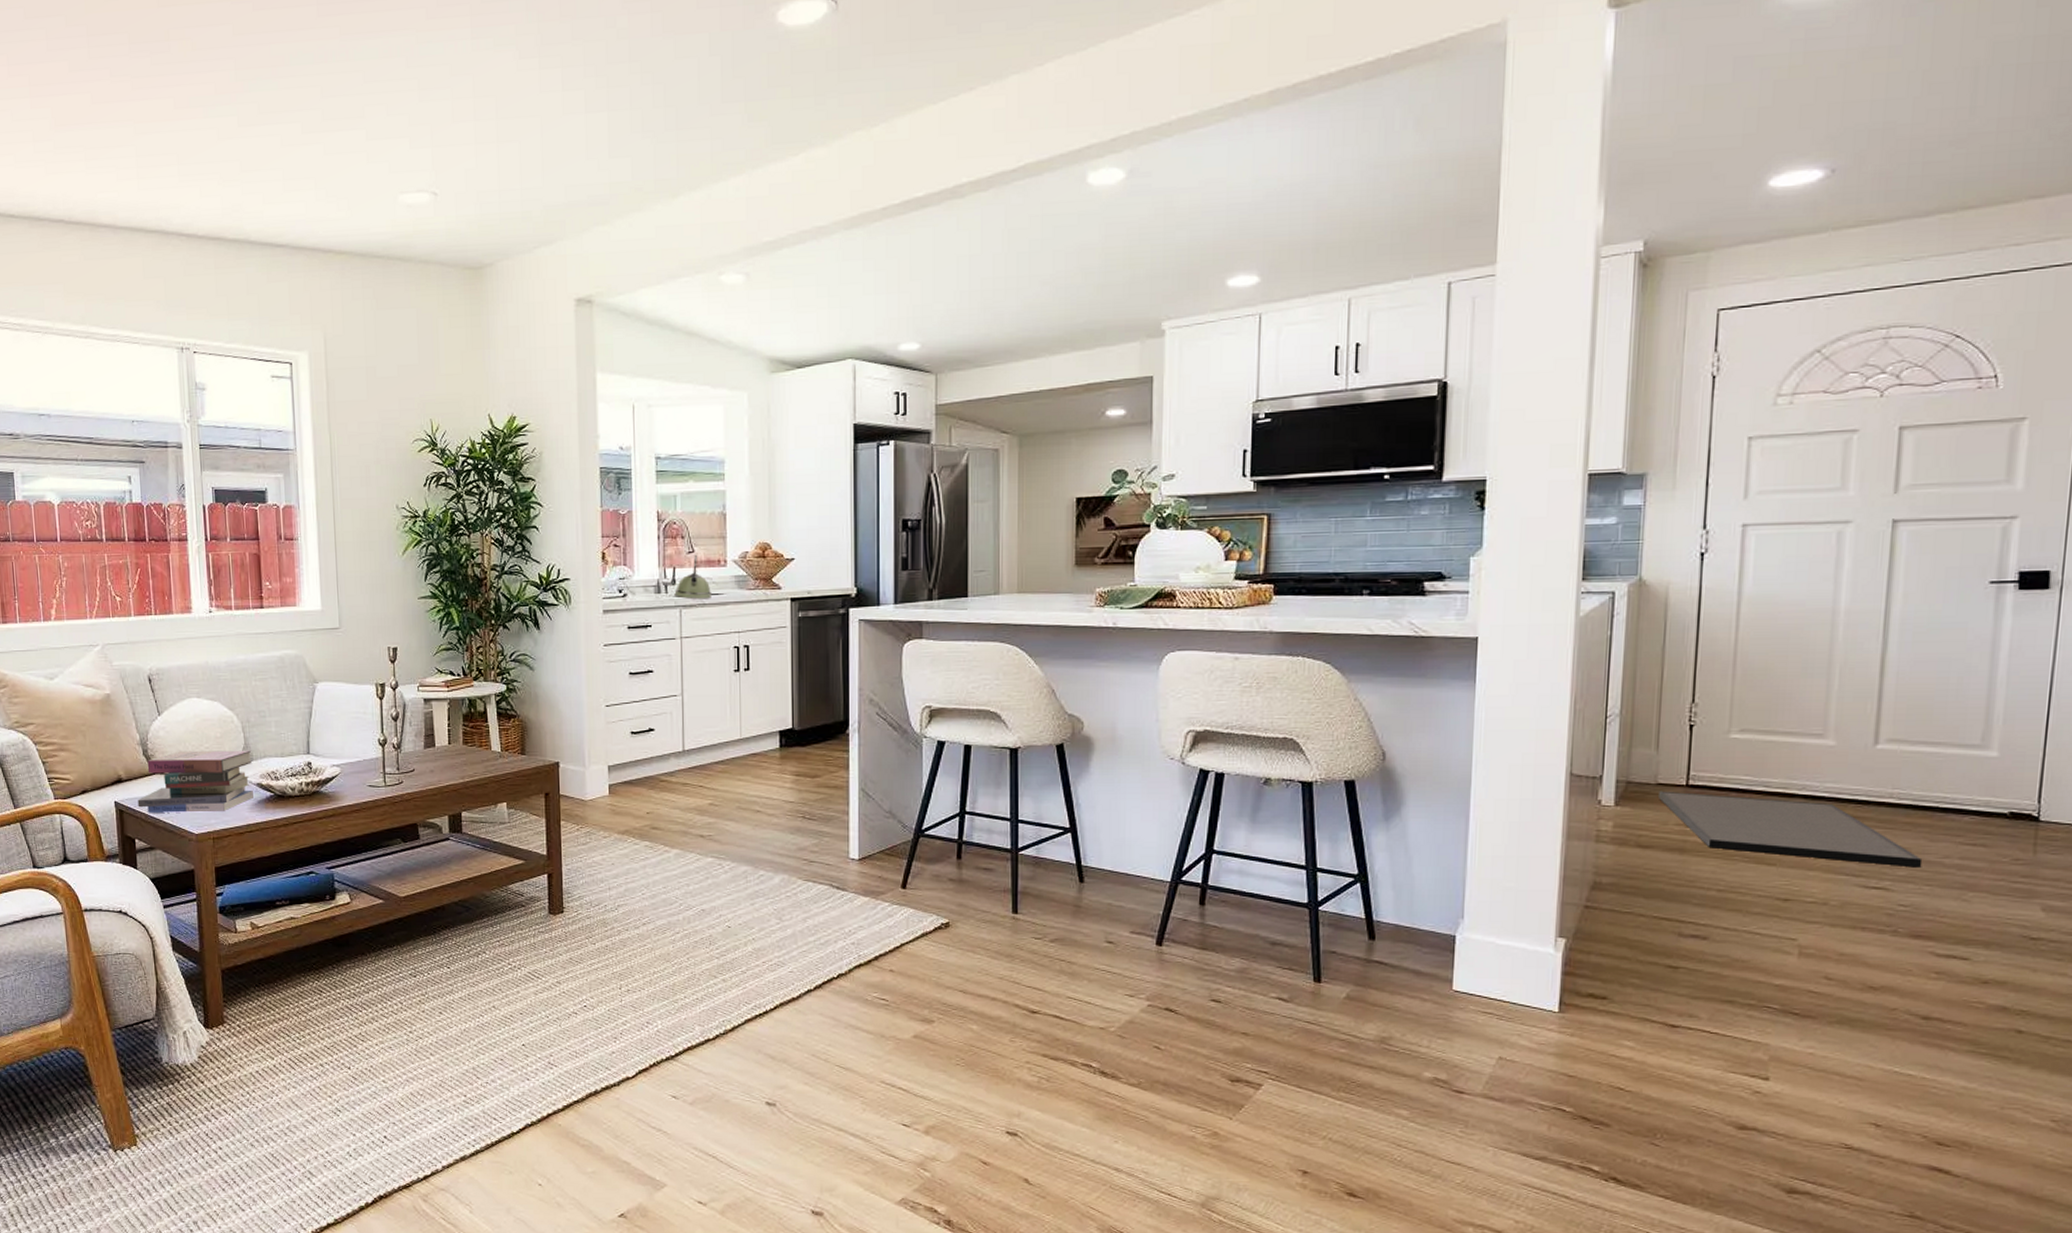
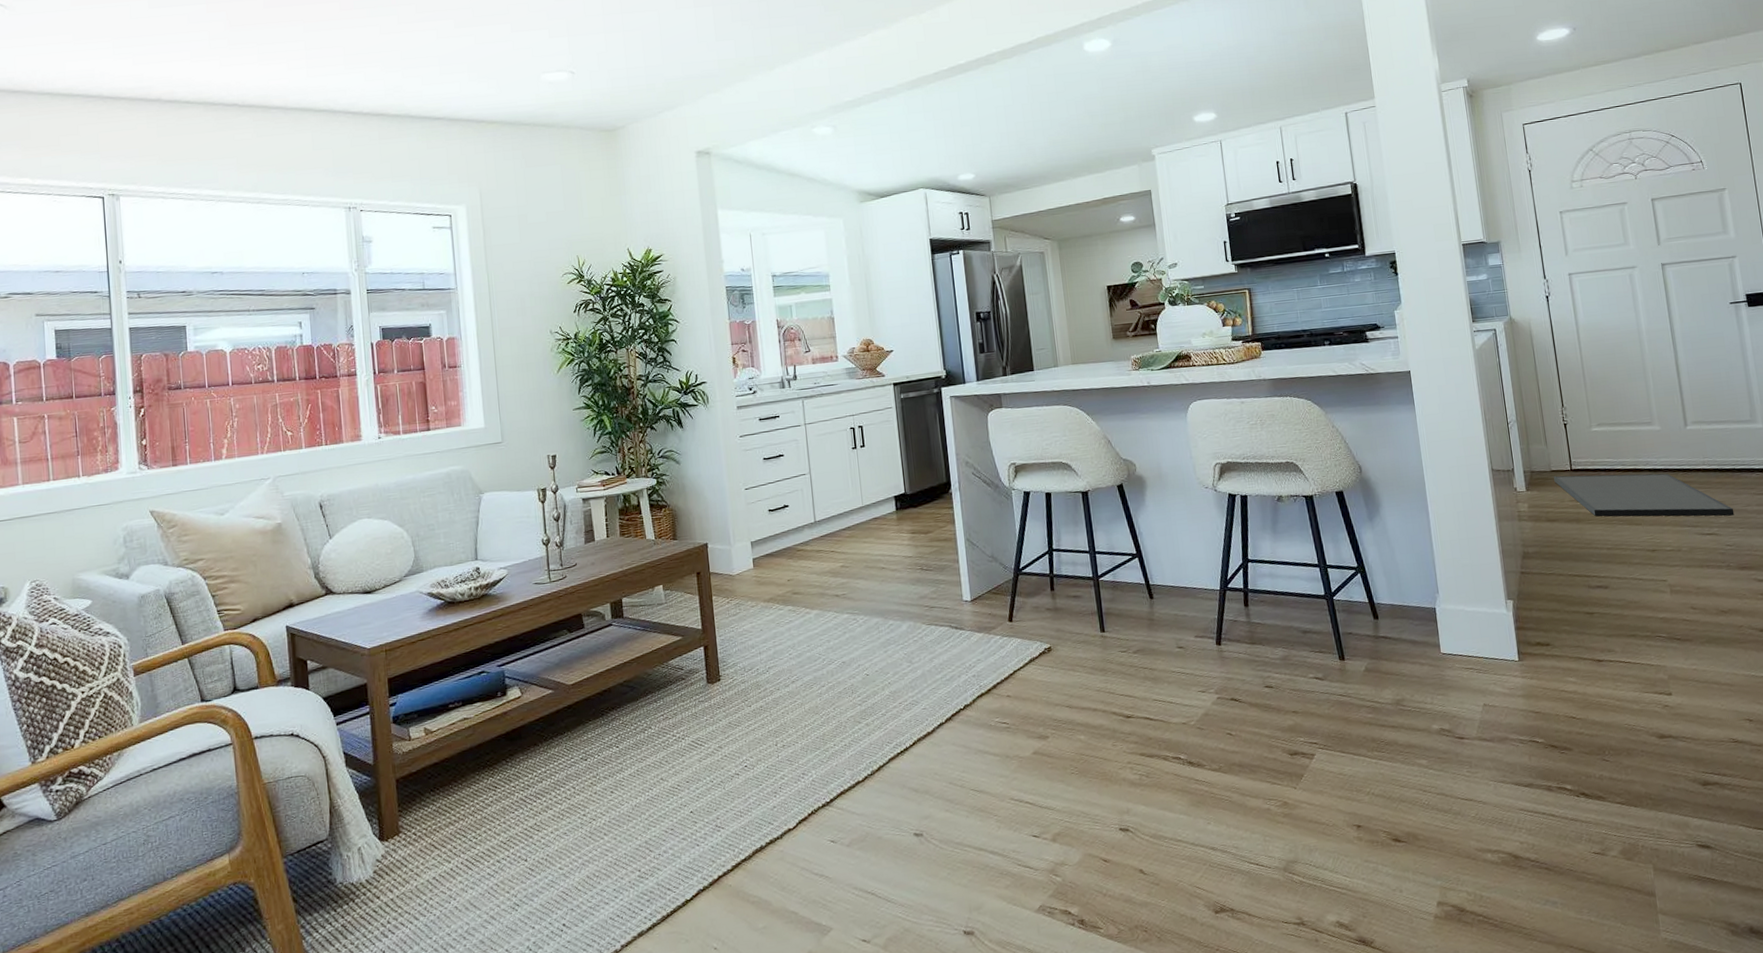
books: present [137,750,253,813] -> none [309,562,424,633]
kettle: present [674,554,711,600] -> none [796,353,828,392]

